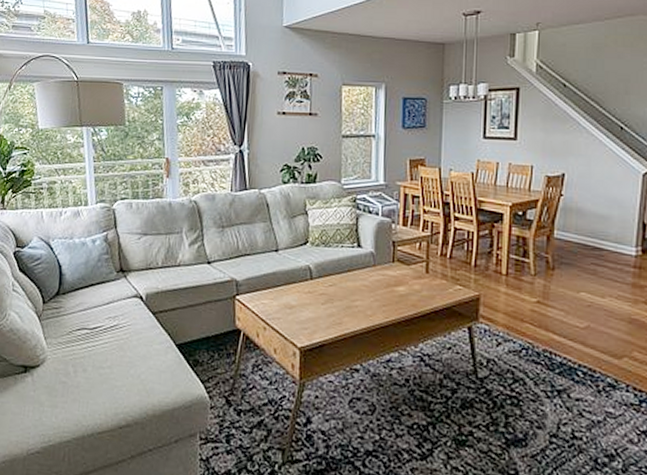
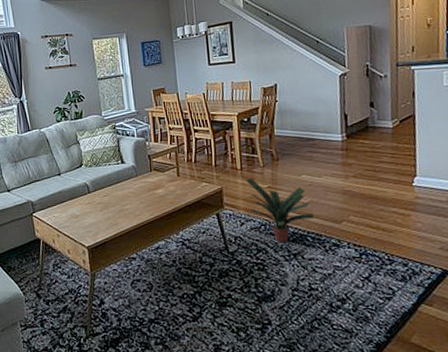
potted plant: none [509,287,589,374] -> present [245,178,314,242]

